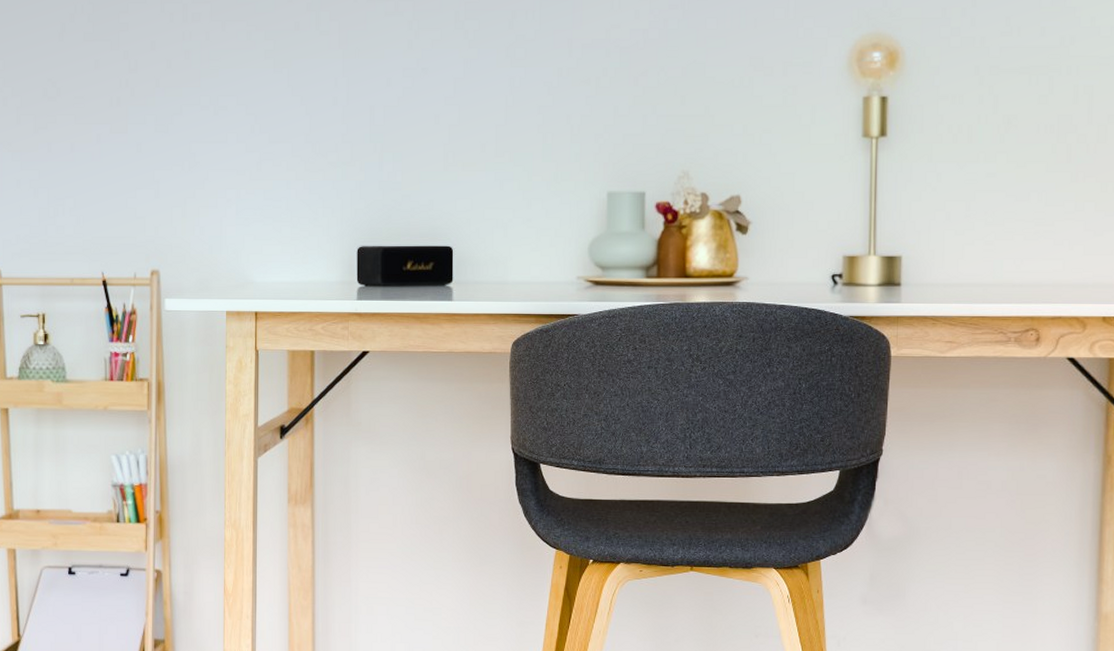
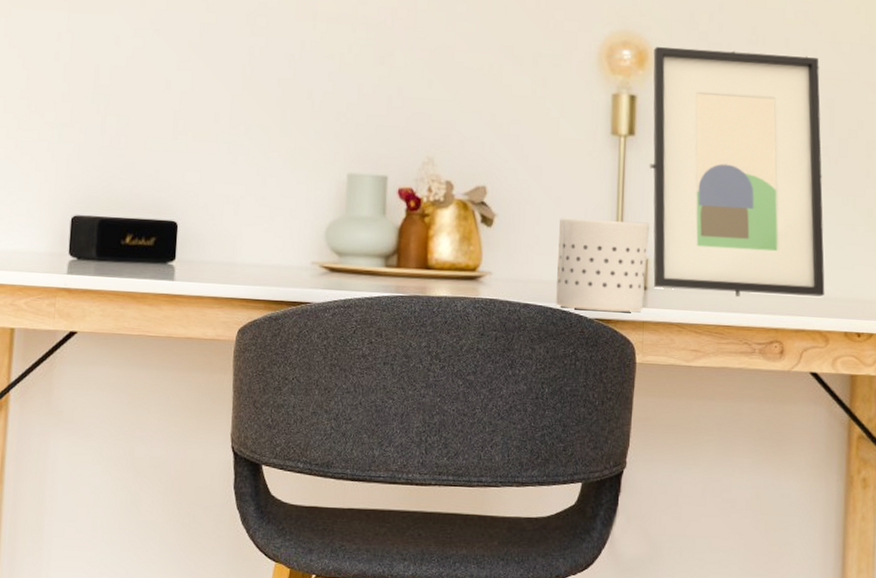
mug: none [810,220,902,309] -> present [555,218,649,312]
picture frame: none [901,43,1083,288] -> present [649,46,825,297]

